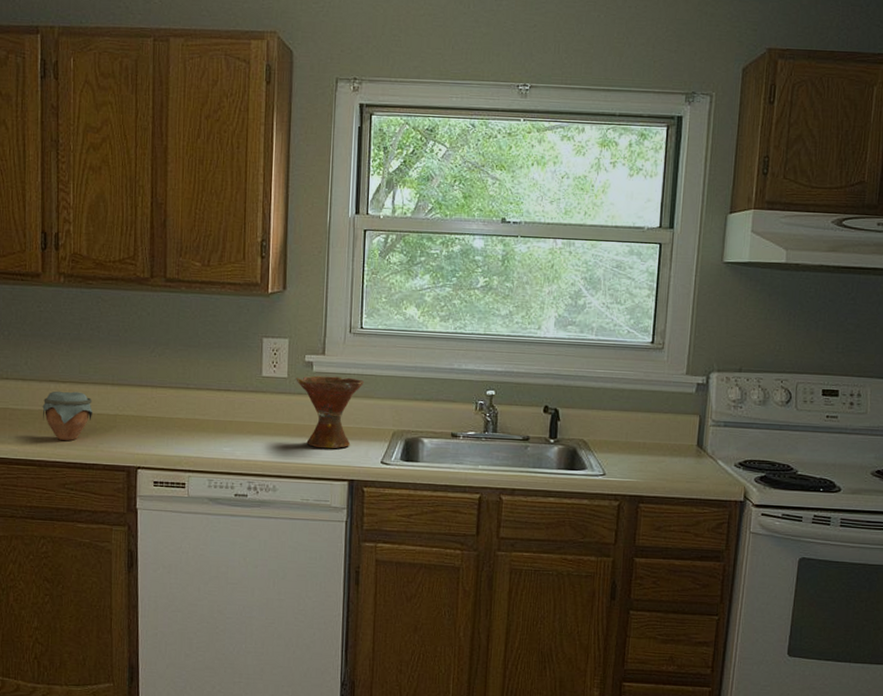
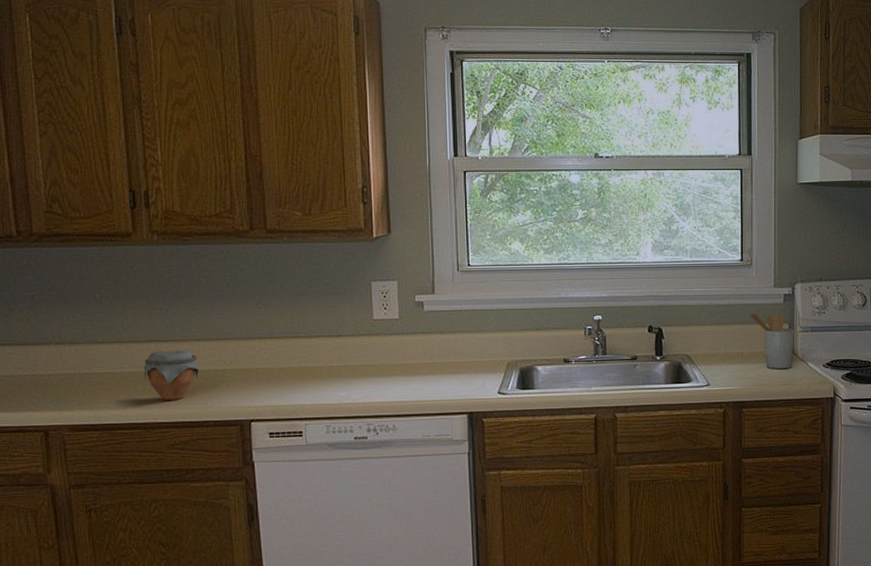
bowl: present [296,375,365,449] -> none [407,314,476,385]
utensil holder: none [655,402,706,465] -> present [749,313,795,369]

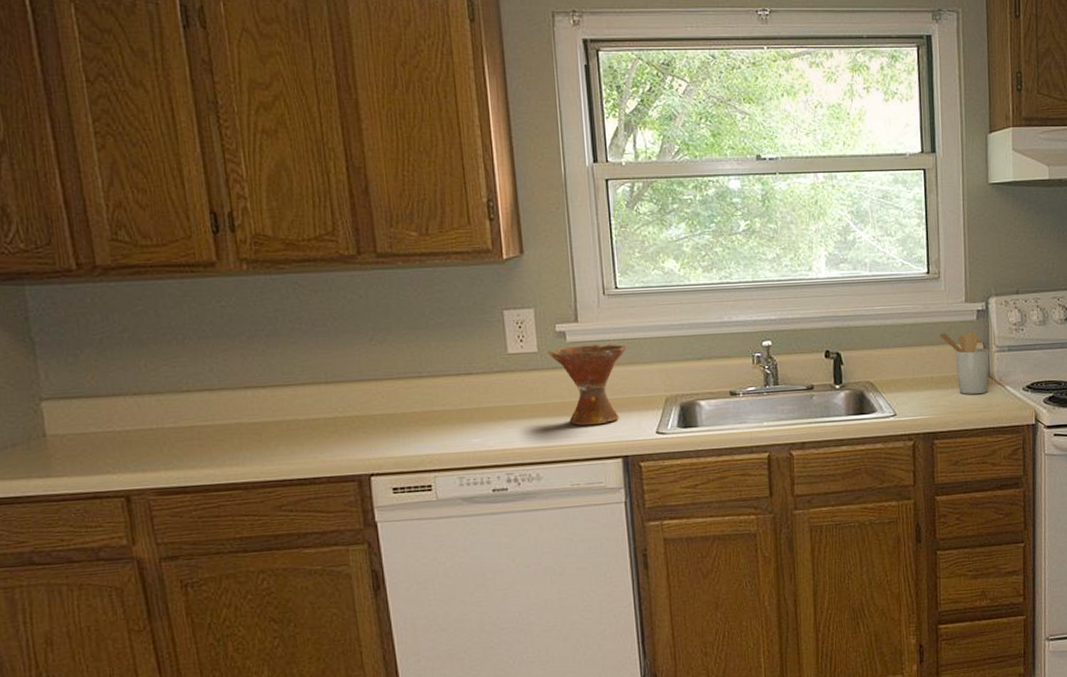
jar: present [143,350,200,401] -> none [239,396,307,456]
bowl: none [407,314,476,385] -> present [547,344,627,426]

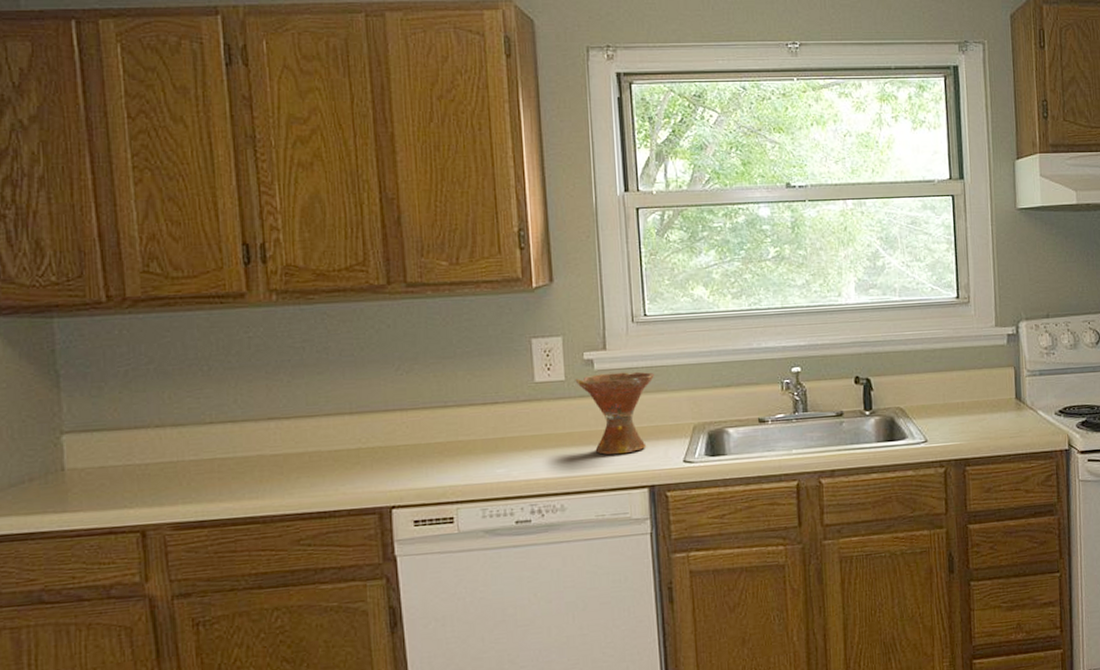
utensil holder: present [938,332,990,394] -> none [968,356,1022,420]

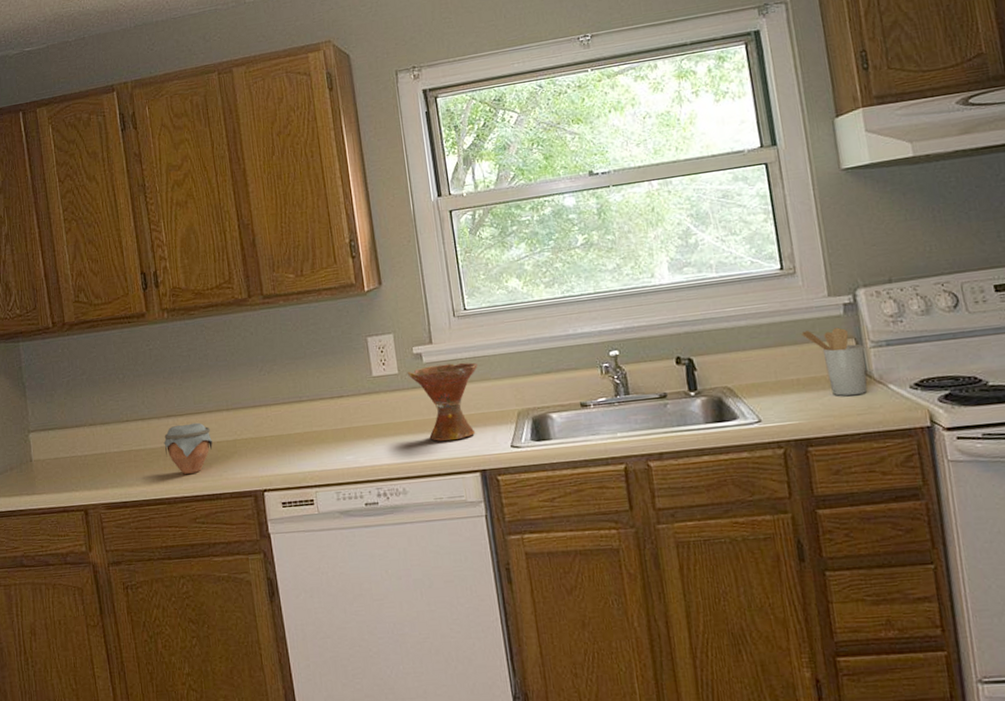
jar: none [261,427,329,489] -> present [164,422,213,475]
utensil holder: none [968,356,1022,420] -> present [800,327,868,396]

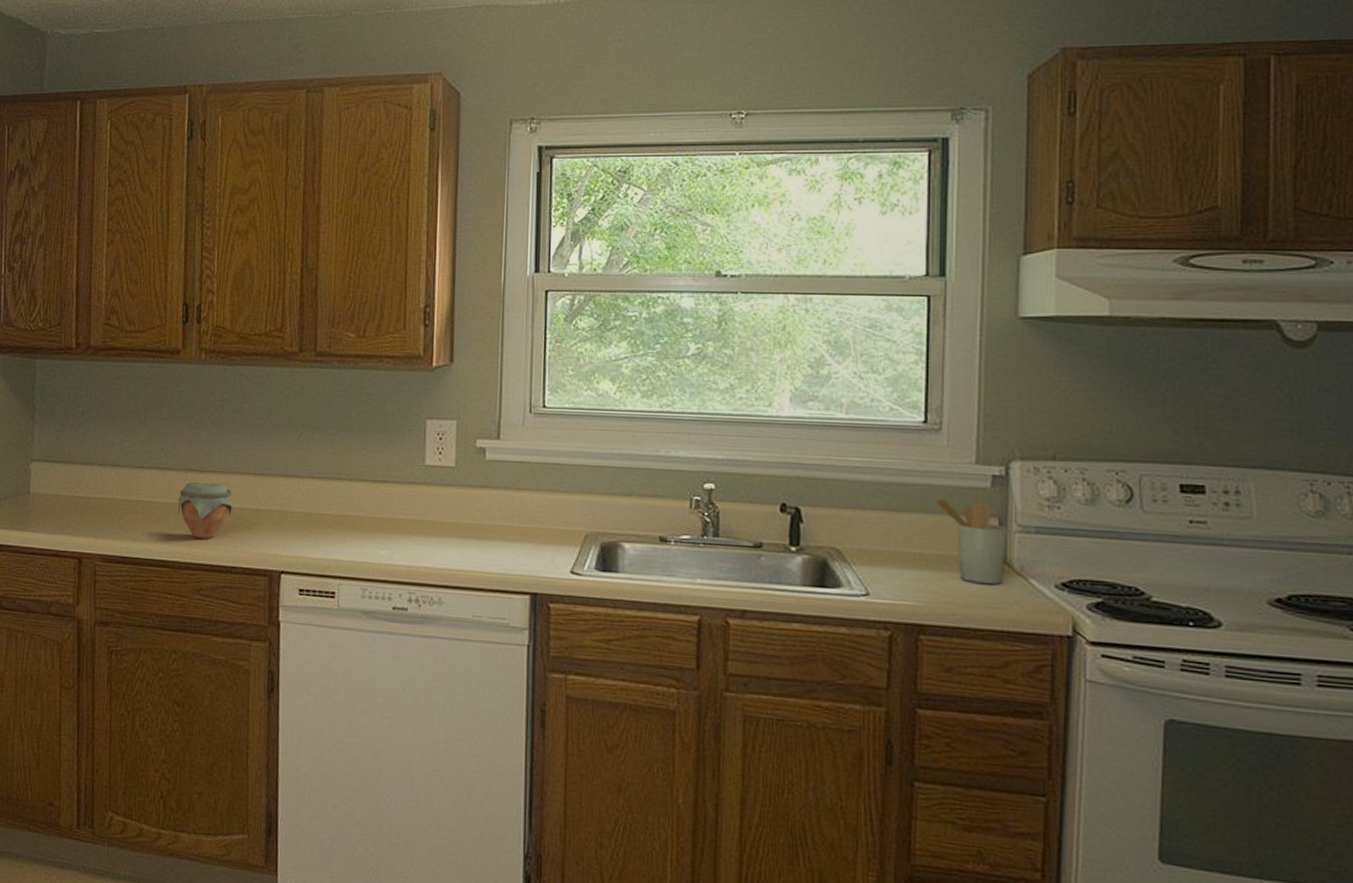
bowl: present [407,362,478,442] -> none [465,464,549,554]

